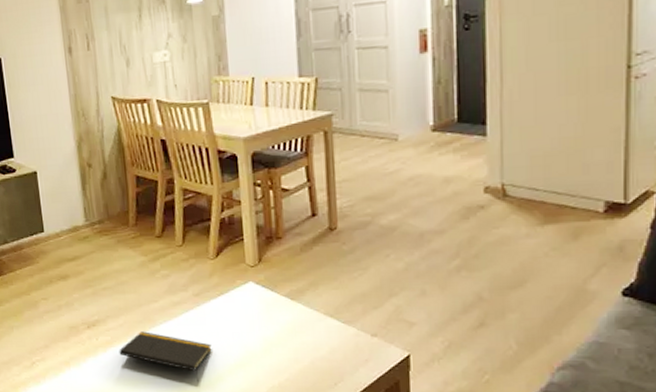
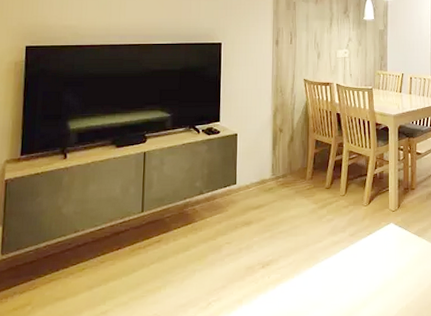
notepad: present [119,331,212,381] -> none [286,268,360,309]

